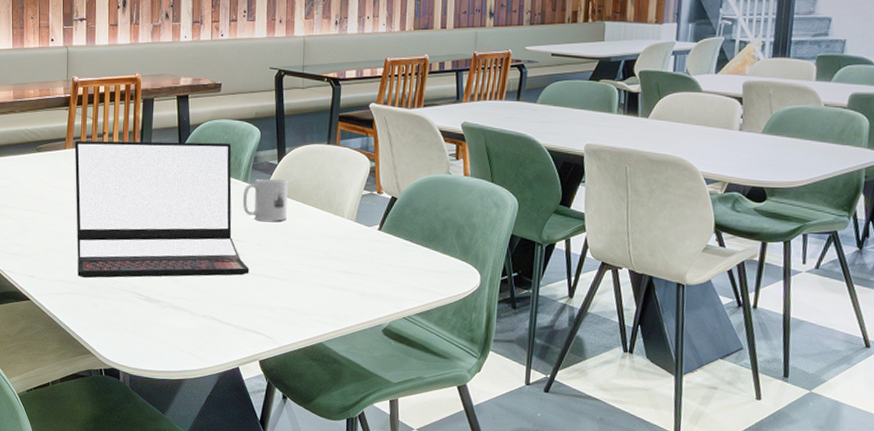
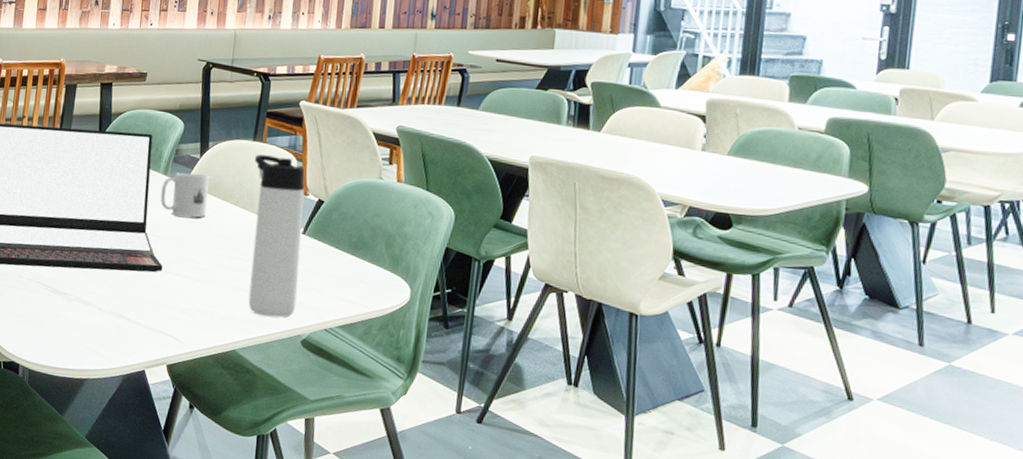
thermos bottle: none [329,157,379,310] -> present [248,154,305,318]

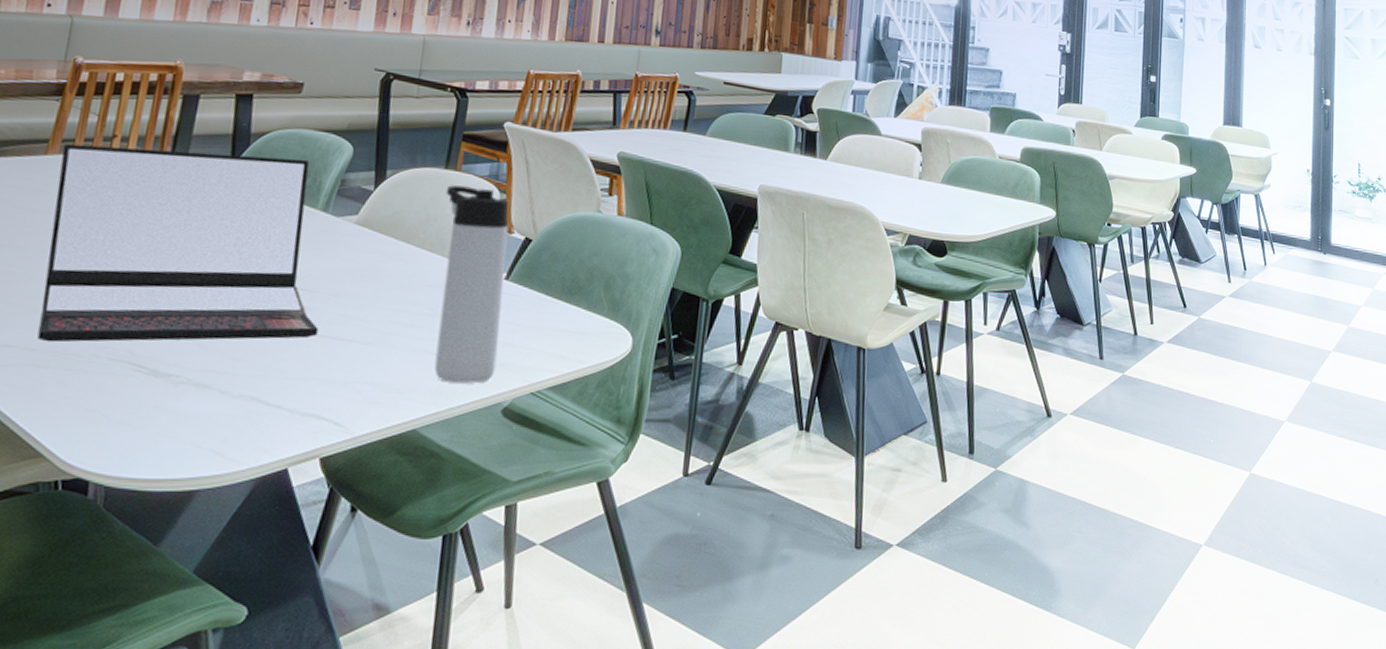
mug: present [161,173,210,218] -> none [318,208,386,265]

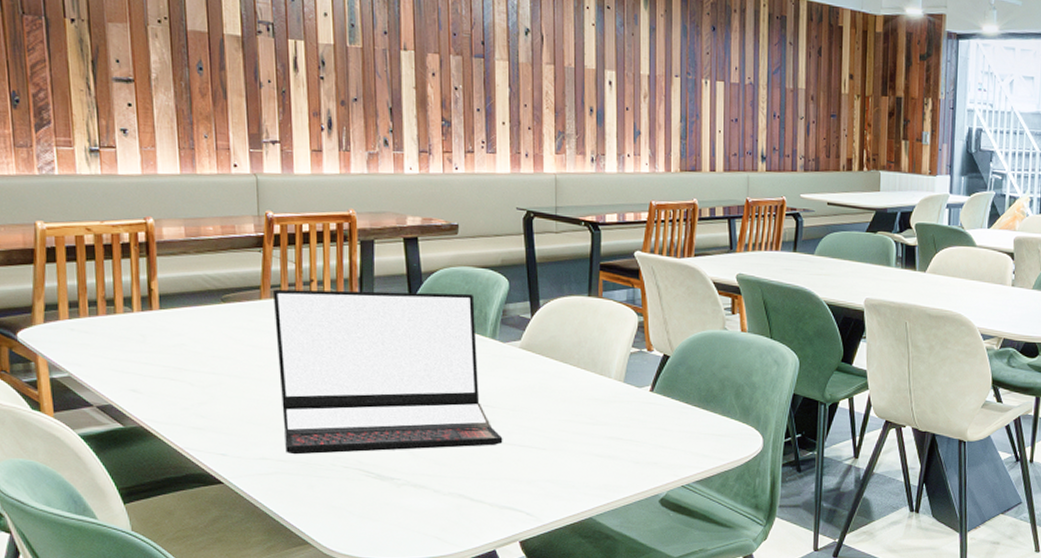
thermos bottle: present [434,185,510,384] -> none [591,311,651,480]

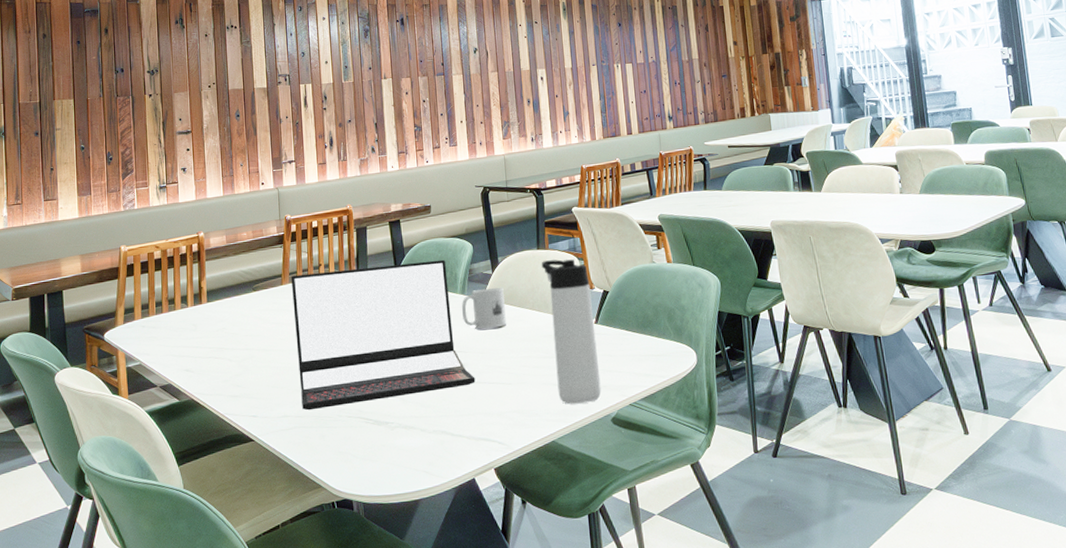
mug: none [491,335,545,383] -> present [462,287,506,329]
thermos bottle: none [591,311,651,480] -> present [541,259,601,405]

